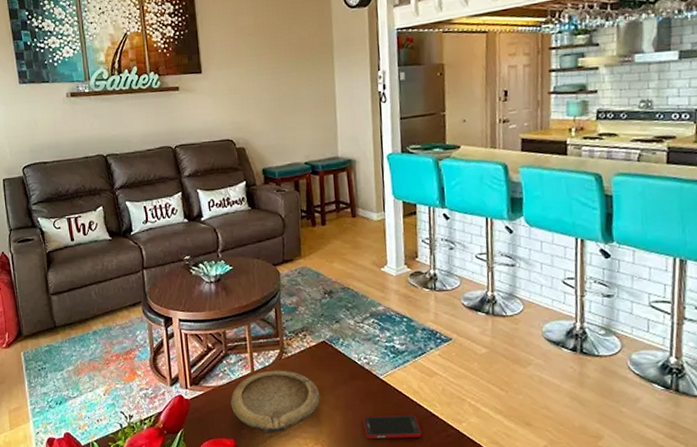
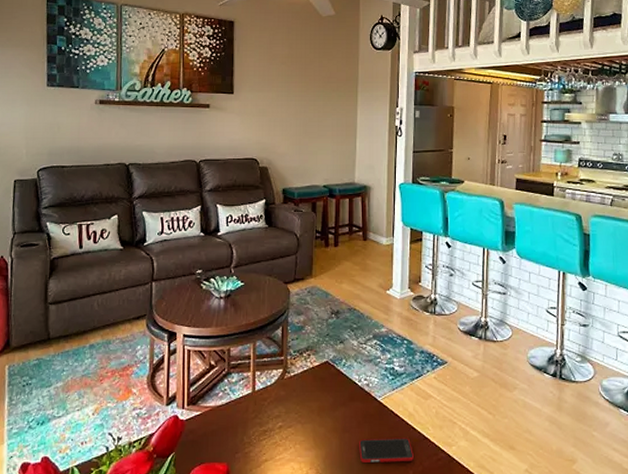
bowl: present [230,370,320,433] -> none [227,390,319,457]

